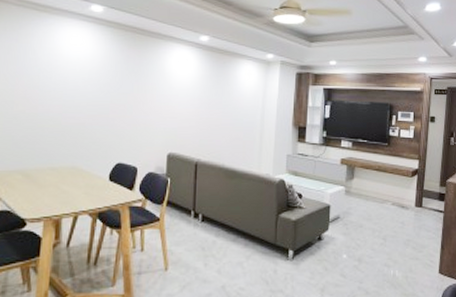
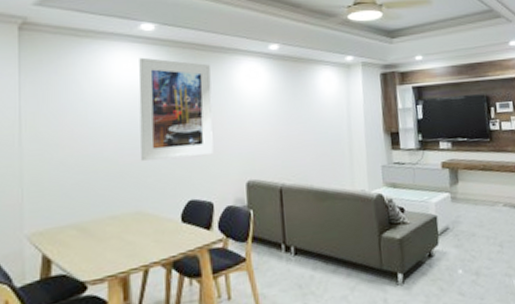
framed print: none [79,34,147,125] -> present [138,57,214,162]

